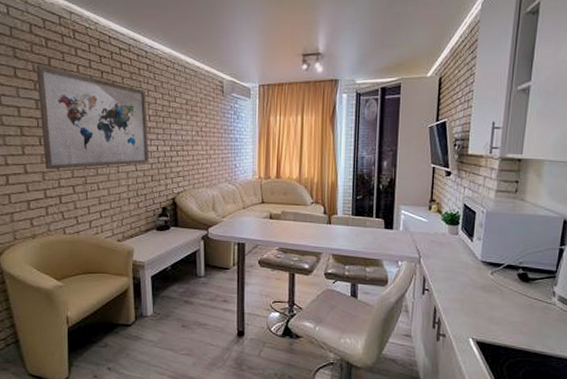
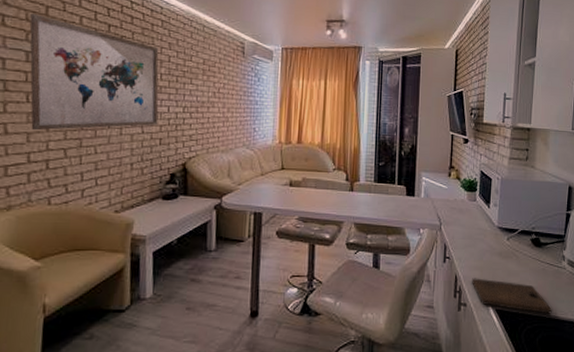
cutting board: none [452,310,538,349] -> present [472,278,552,314]

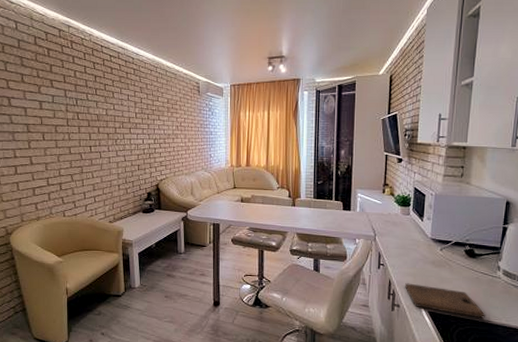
wall art: present [29,13,159,131] -> none [40,71,136,162]

